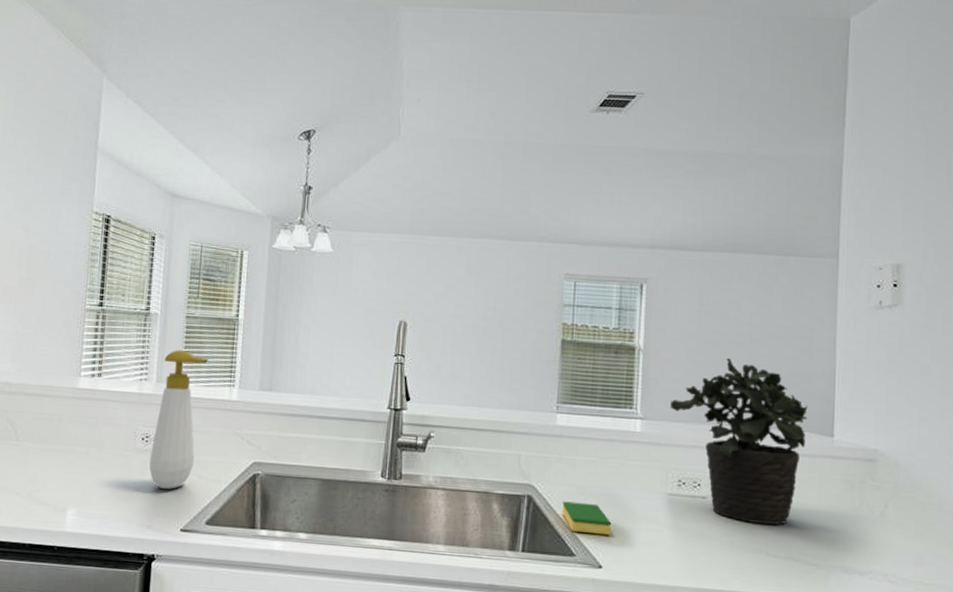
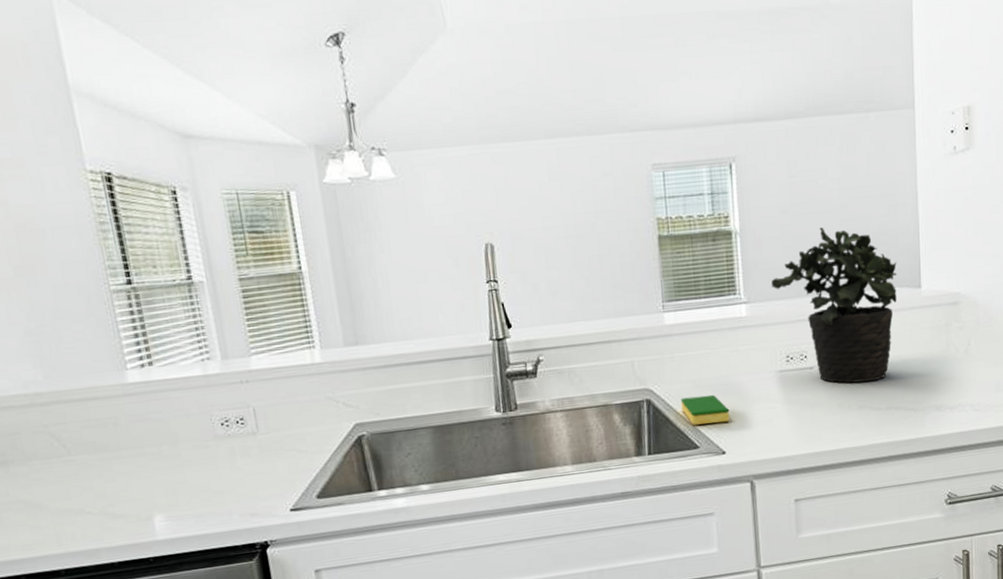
soap bottle: present [149,350,209,489] -> none [224,318,289,473]

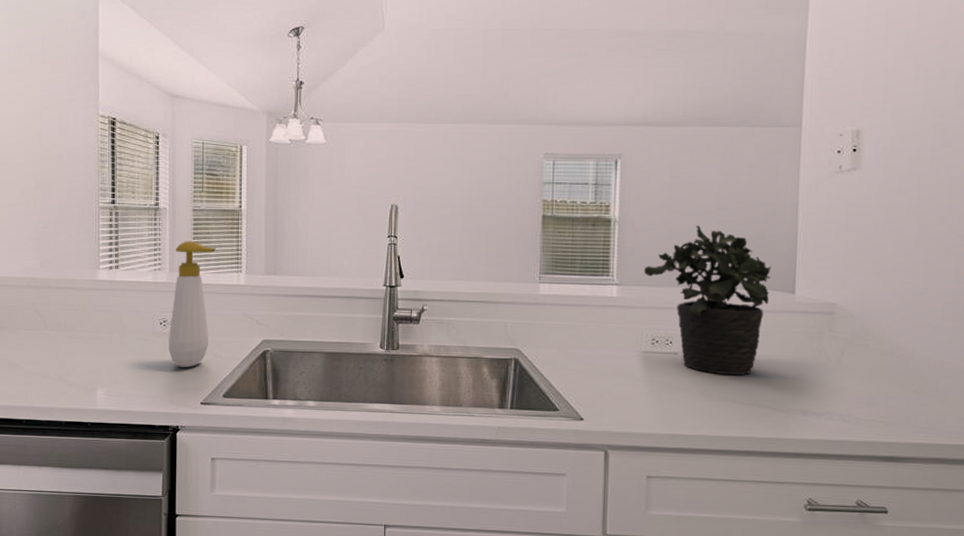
soap bottle: none [224,318,289,473] -> present [169,241,217,367]
dish sponge: present [680,394,730,425] -> none [546,362,591,391]

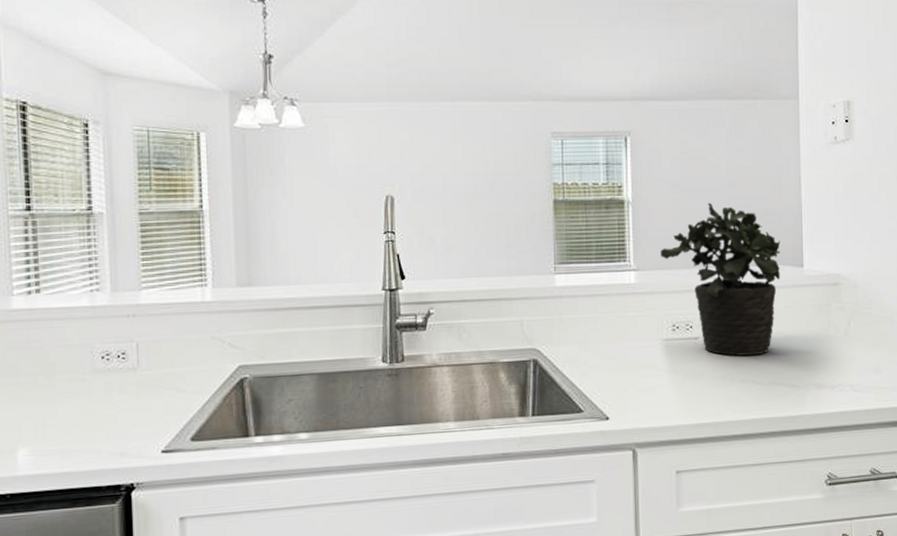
soap bottle: present [169,241,217,367] -> none [114,252,173,410]

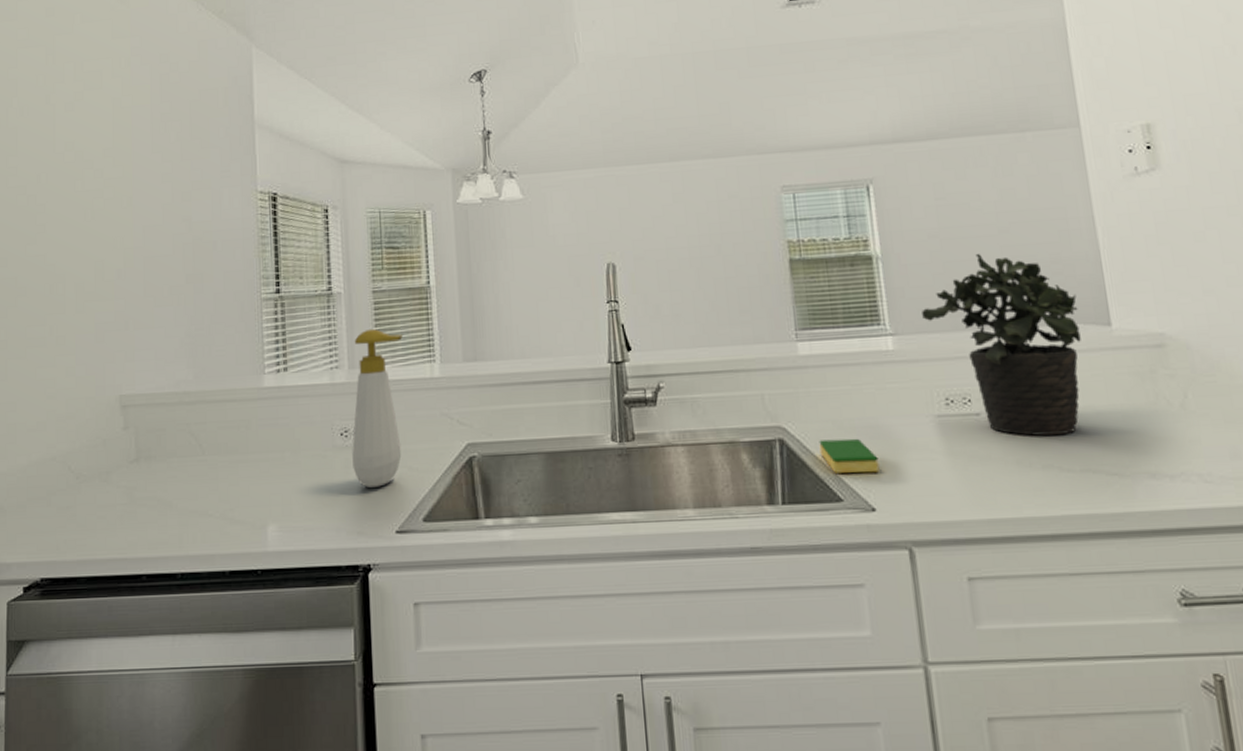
soap bottle: none [114,252,173,410] -> present [352,329,404,488]
dish sponge: none [567,358,615,389] -> present [819,438,880,473]

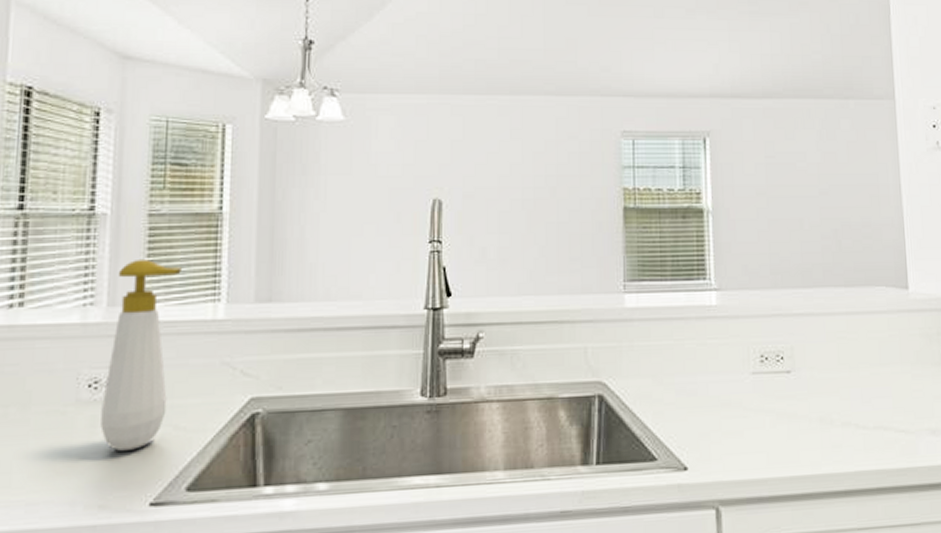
dish sponge: present [819,438,880,473] -> none [638,394,694,431]
potted plant: present [922,254,1081,437] -> none [745,214,882,394]

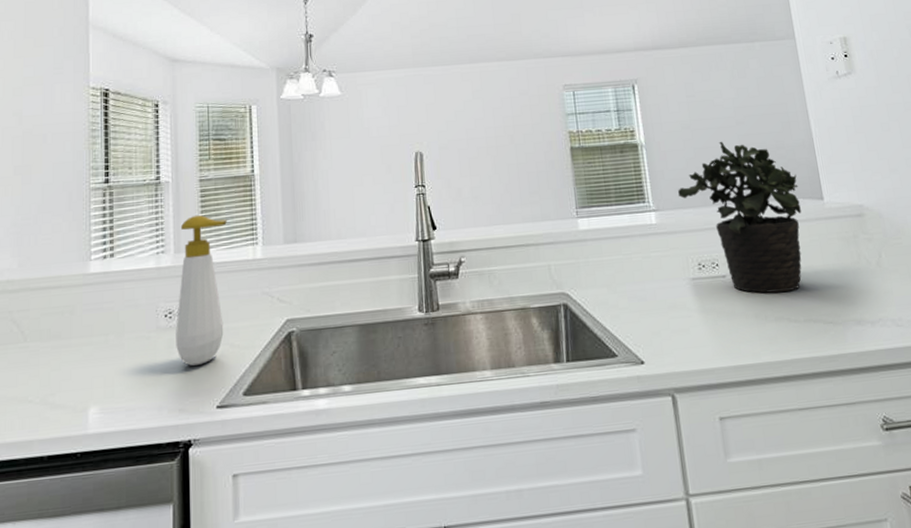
potted plant: none [745,214,882,394] -> present [678,142,802,293]

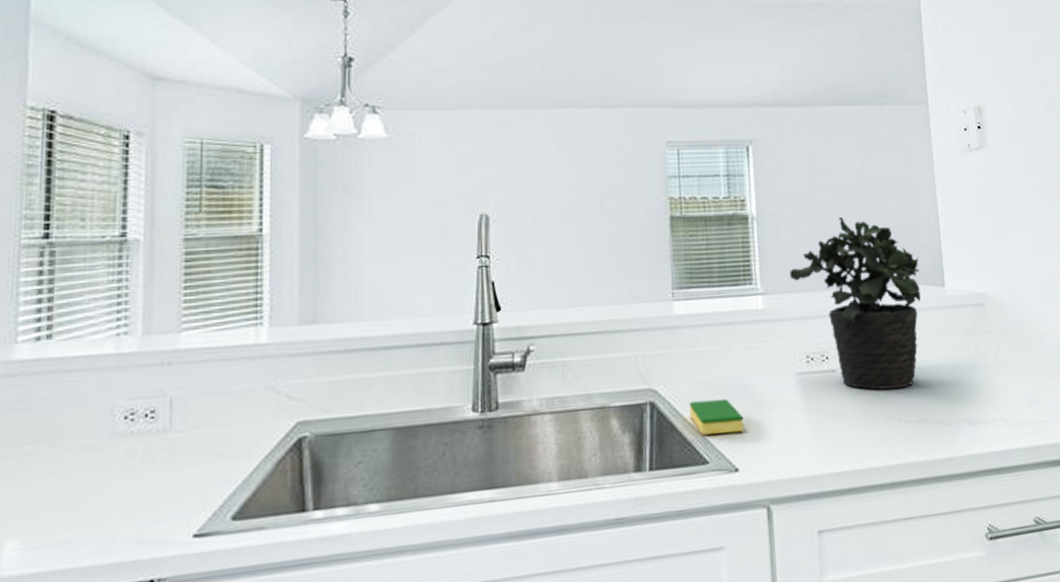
soap bottle: present [176,215,228,366] -> none [138,285,222,483]
dish sponge: none [596,300,647,332] -> present [689,398,744,435]

